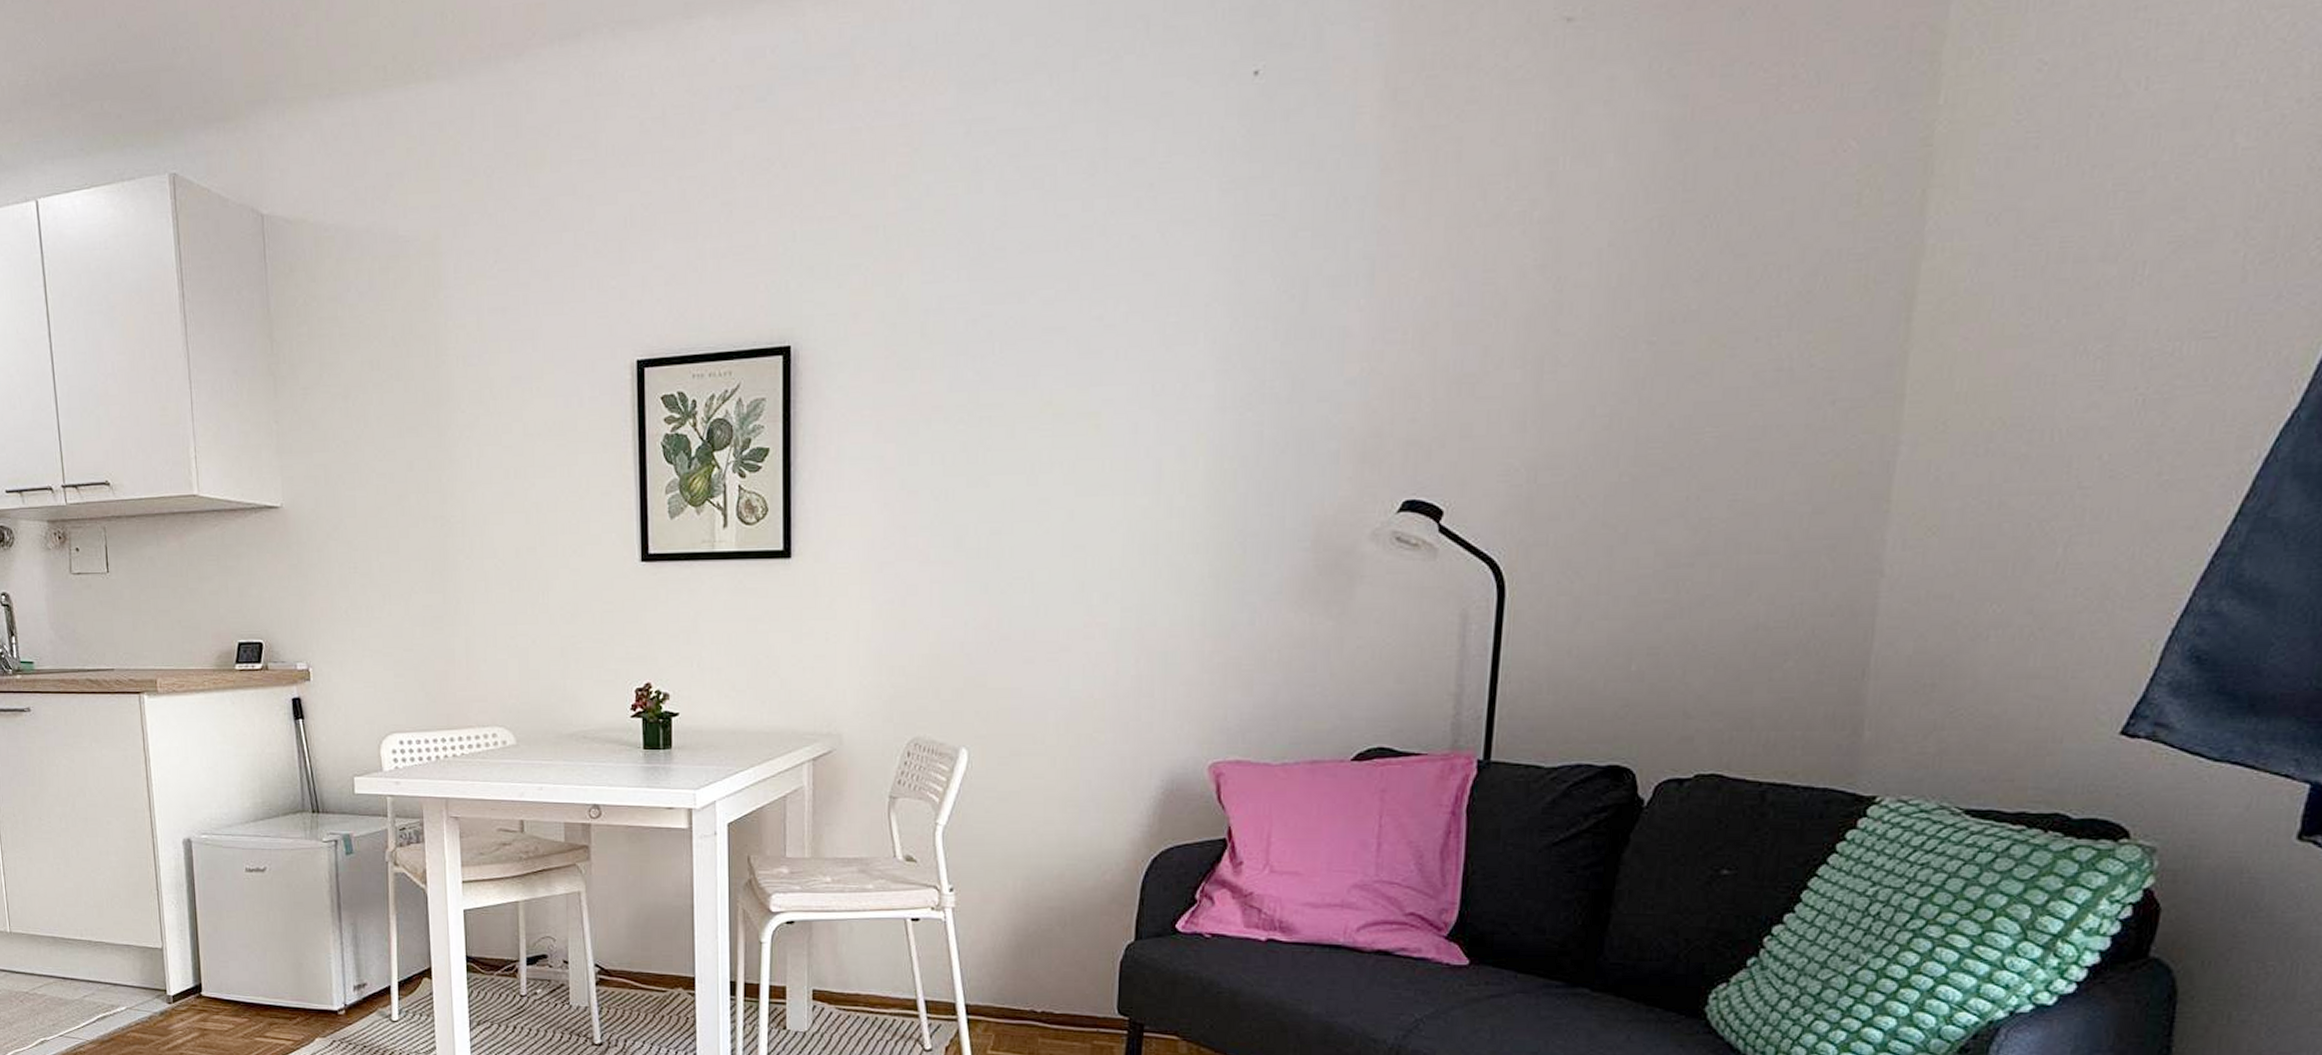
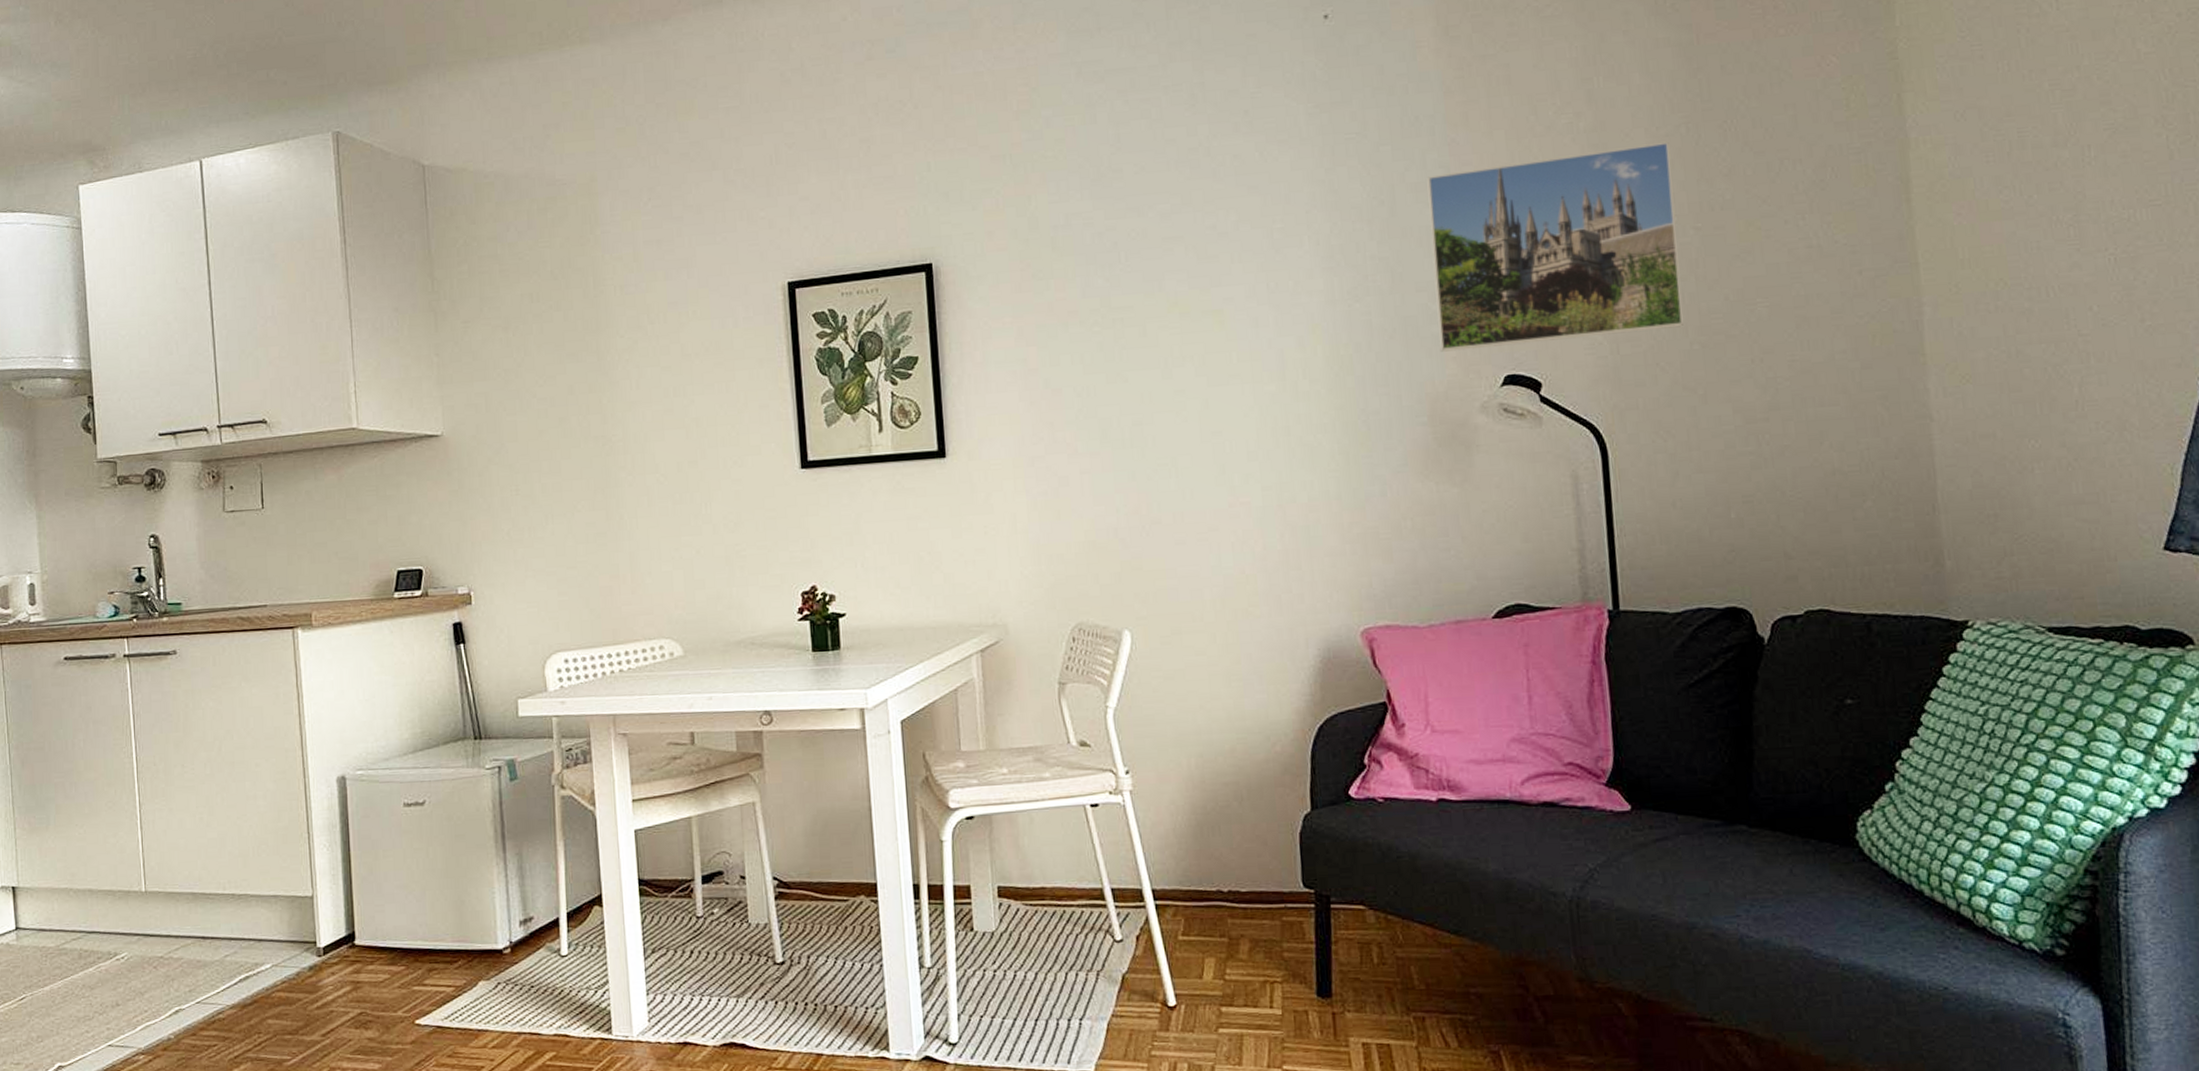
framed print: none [1334,237,1636,471] -> present [1427,141,1684,352]

